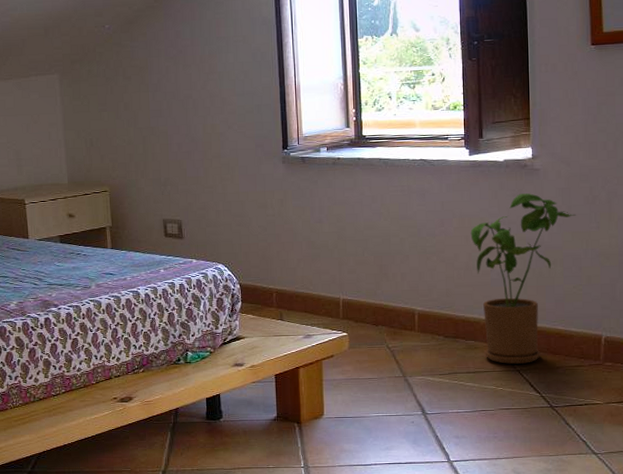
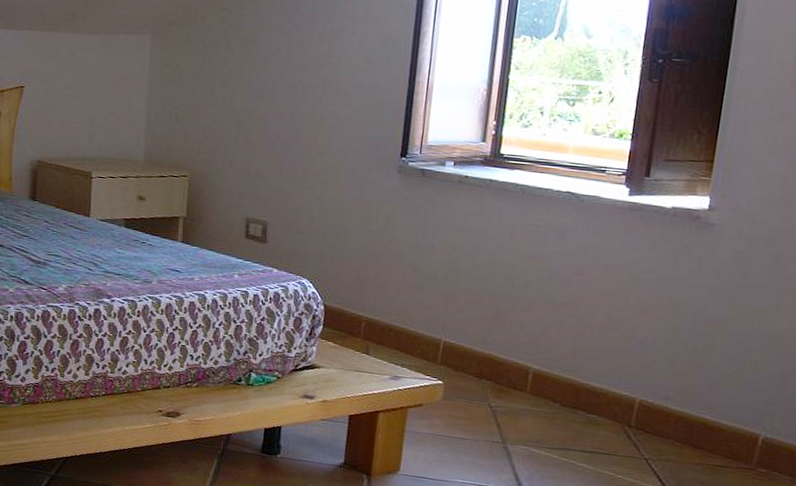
house plant: present [470,193,576,364] -> none [607,250,753,453]

